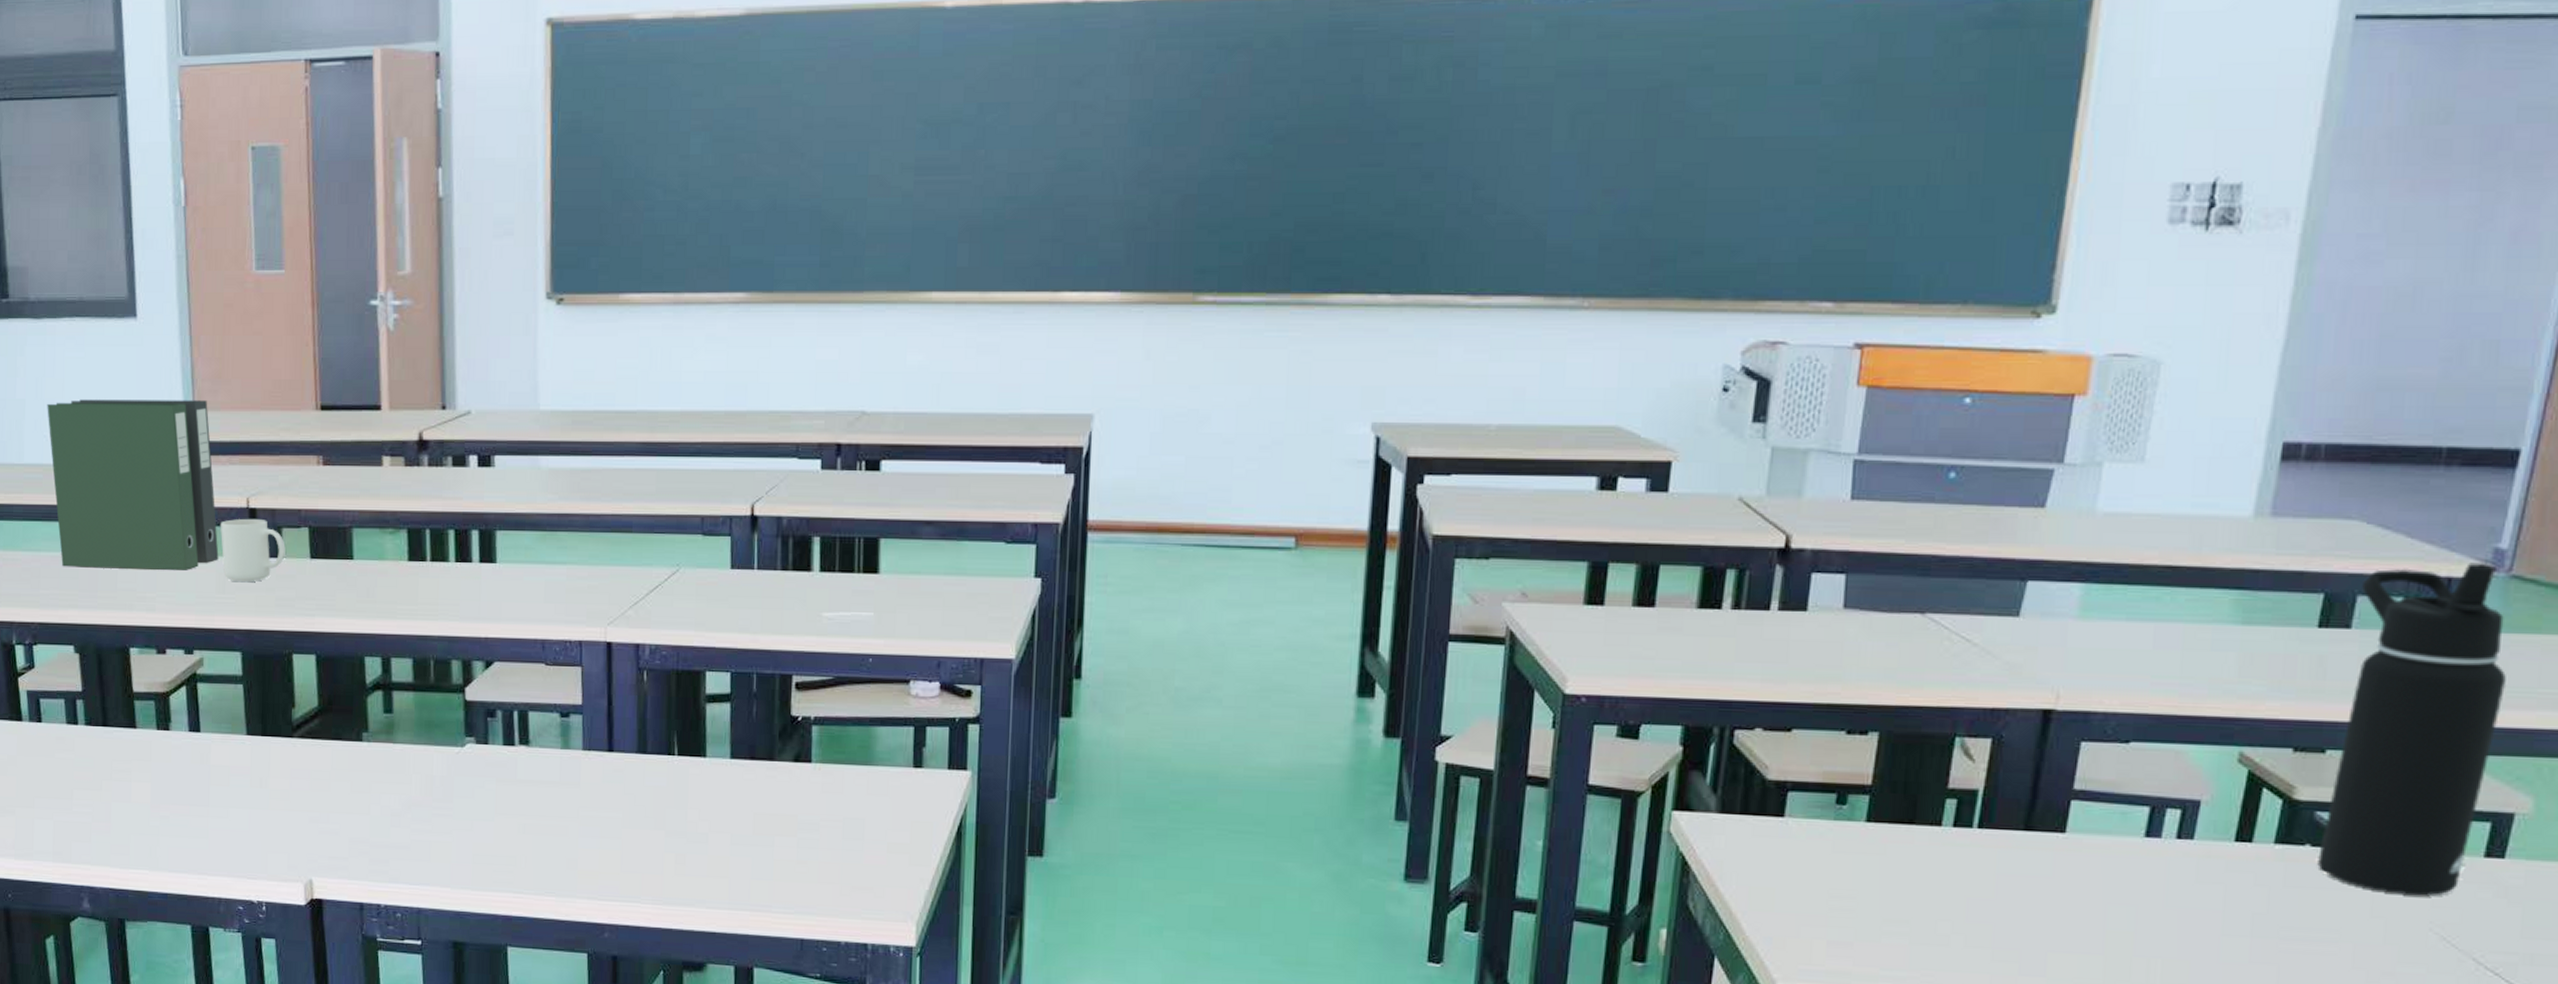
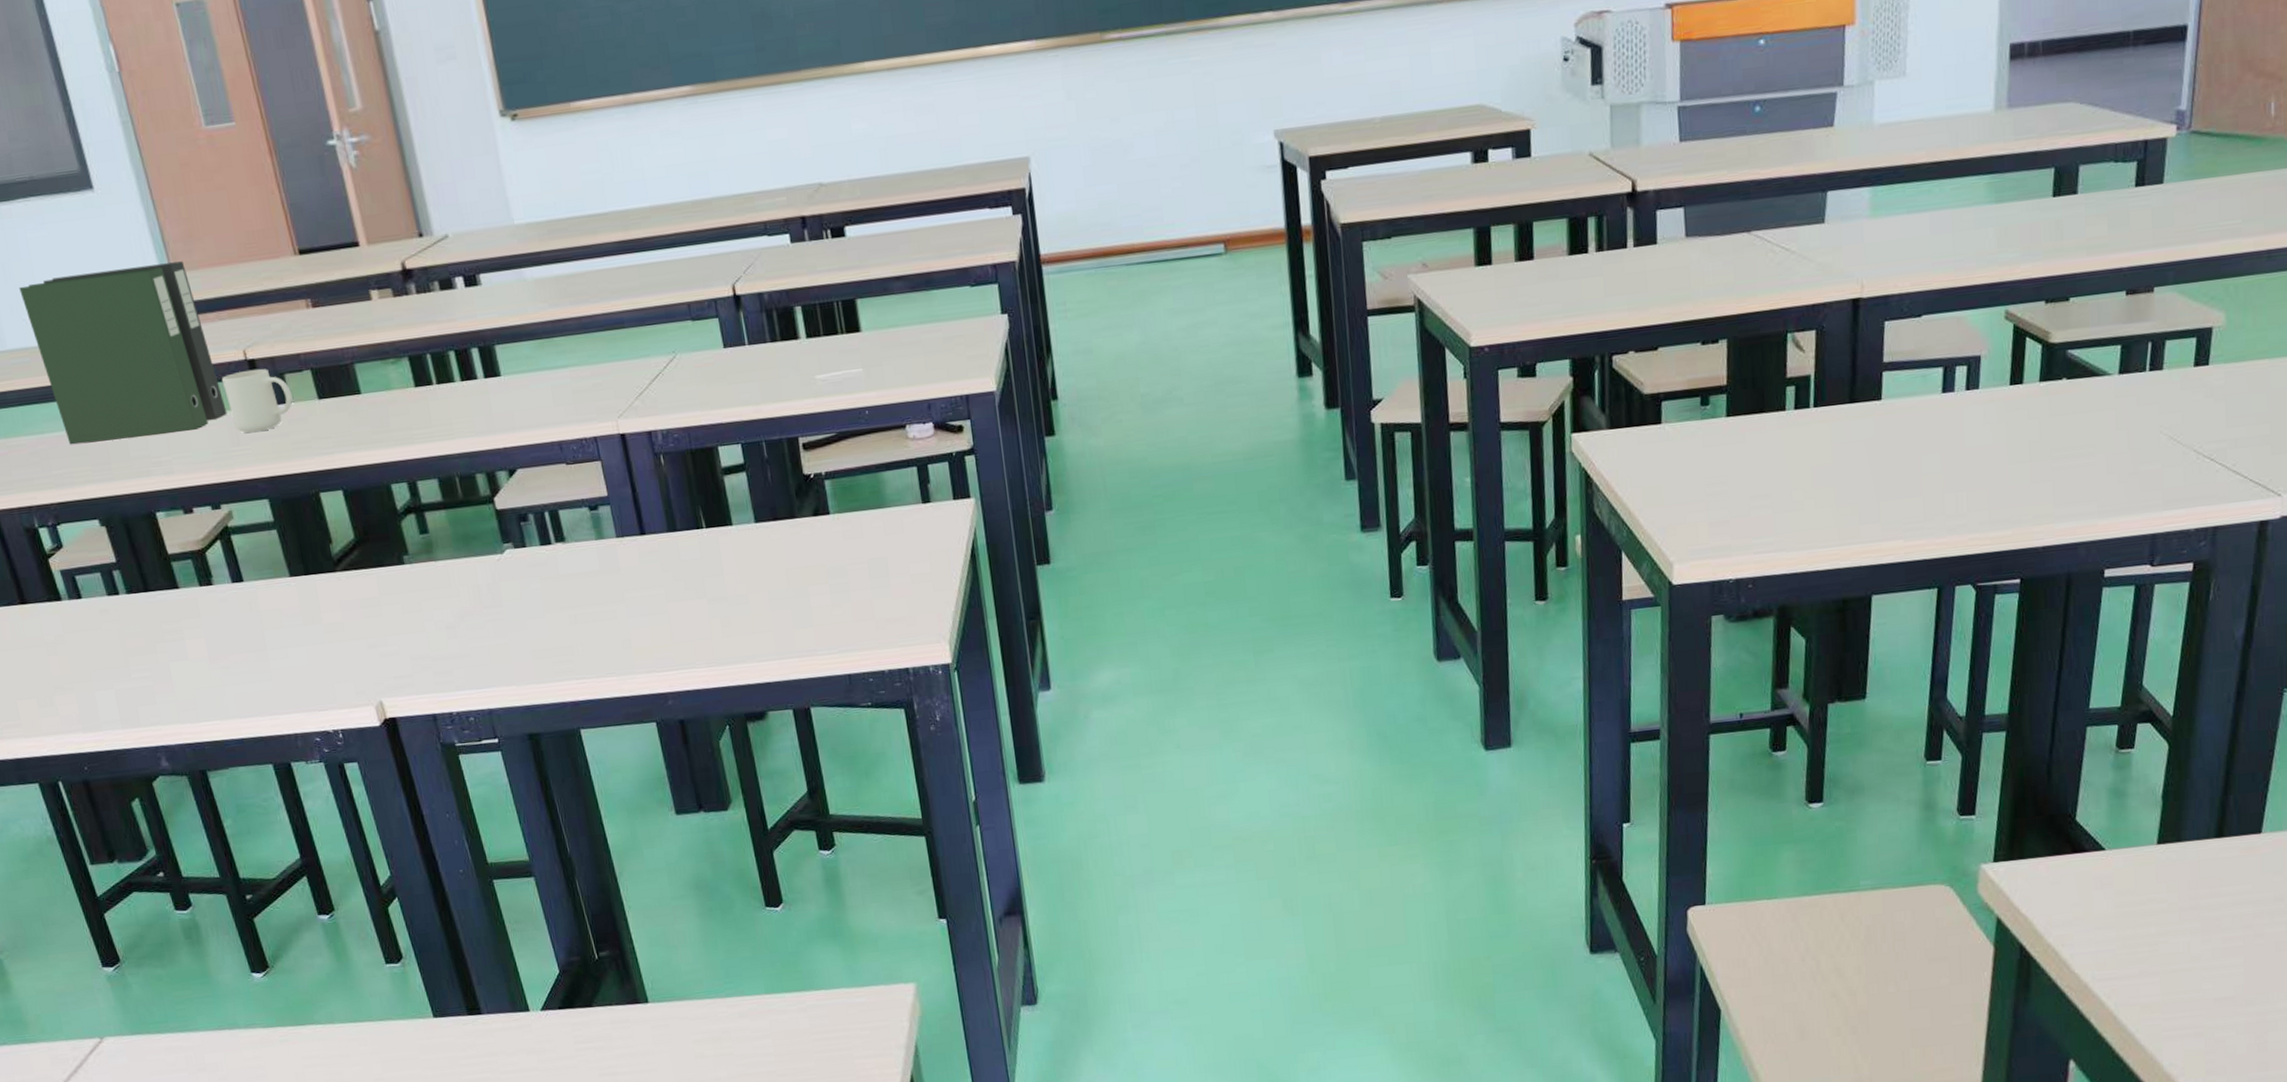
water bottle: present [2317,563,2506,895] -> none [2073,123,2196,408]

